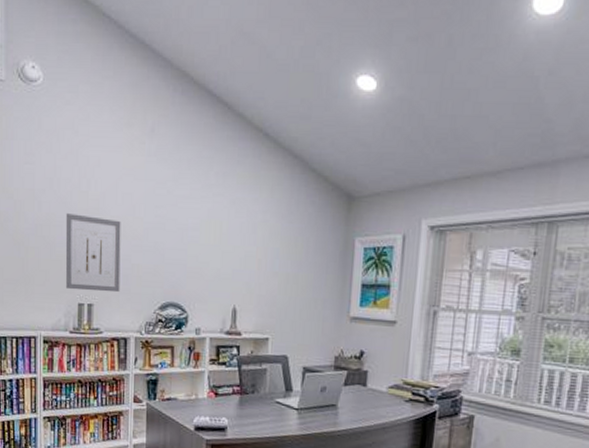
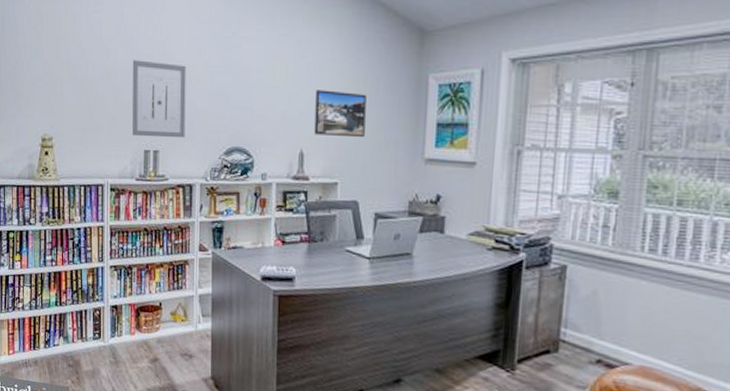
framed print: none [247,249,297,296] -> present [314,90,367,138]

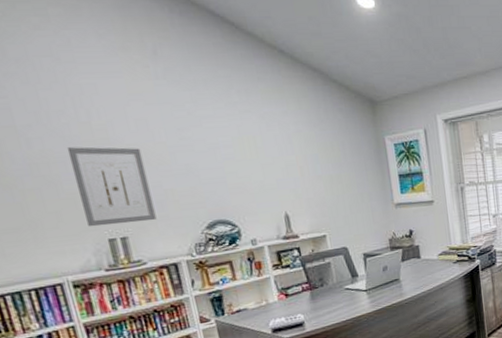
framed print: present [314,90,367,138] -> none [288,157,341,198]

